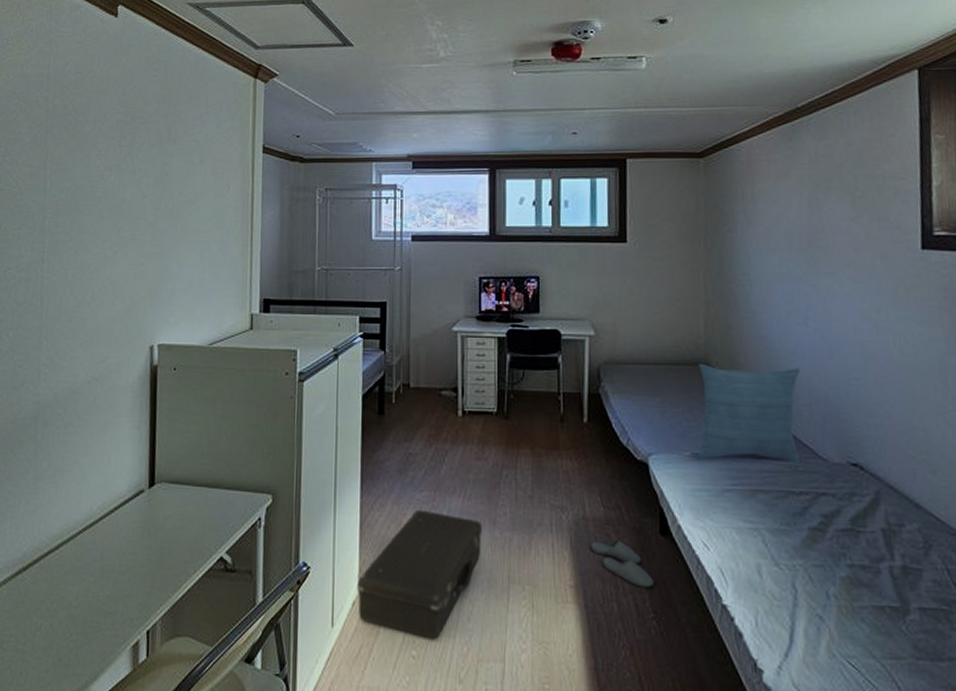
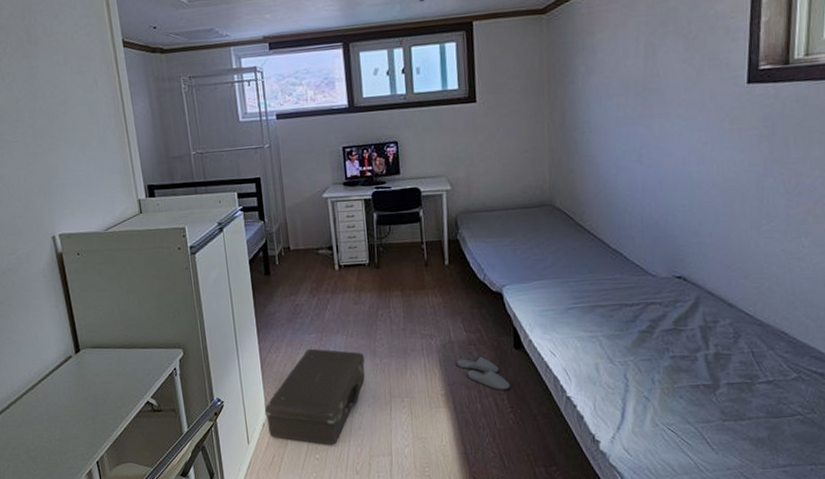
pillow: present [698,363,801,464] -> none [544,201,634,286]

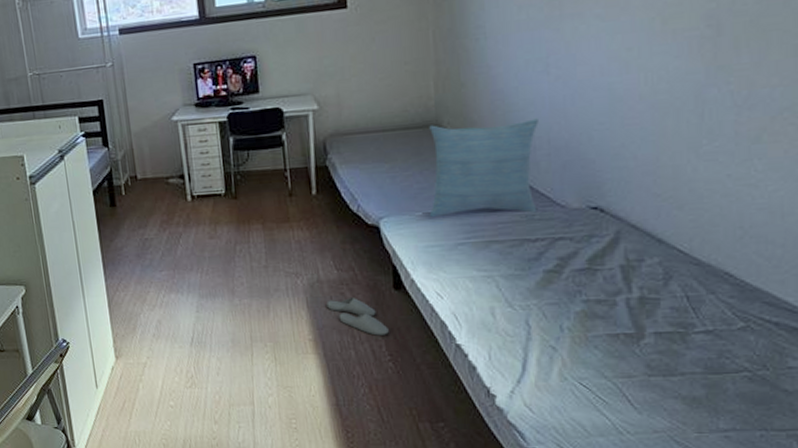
suitcase: present [264,348,366,445] -> none [113,286,223,392]
pillow: none [544,201,634,286] -> present [429,118,539,218]

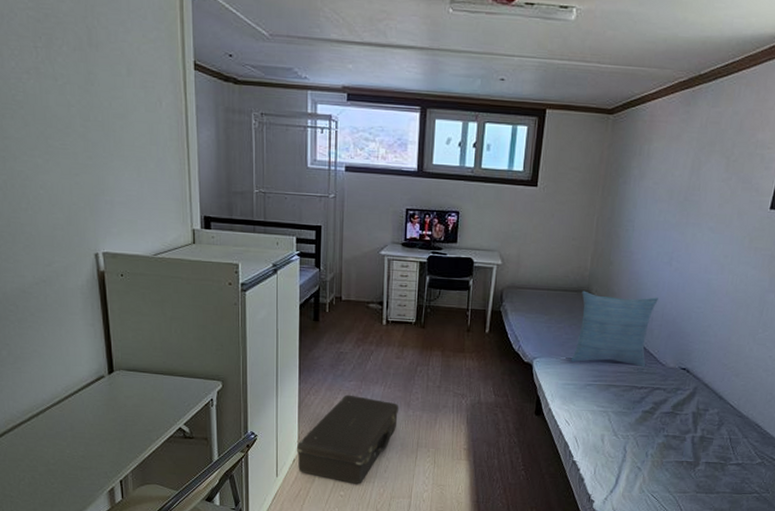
suitcase: none [113,286,223,392] -> present [296,394,399,484]
slippers: present [326,296,389,336] -> none [482,417,526,450]

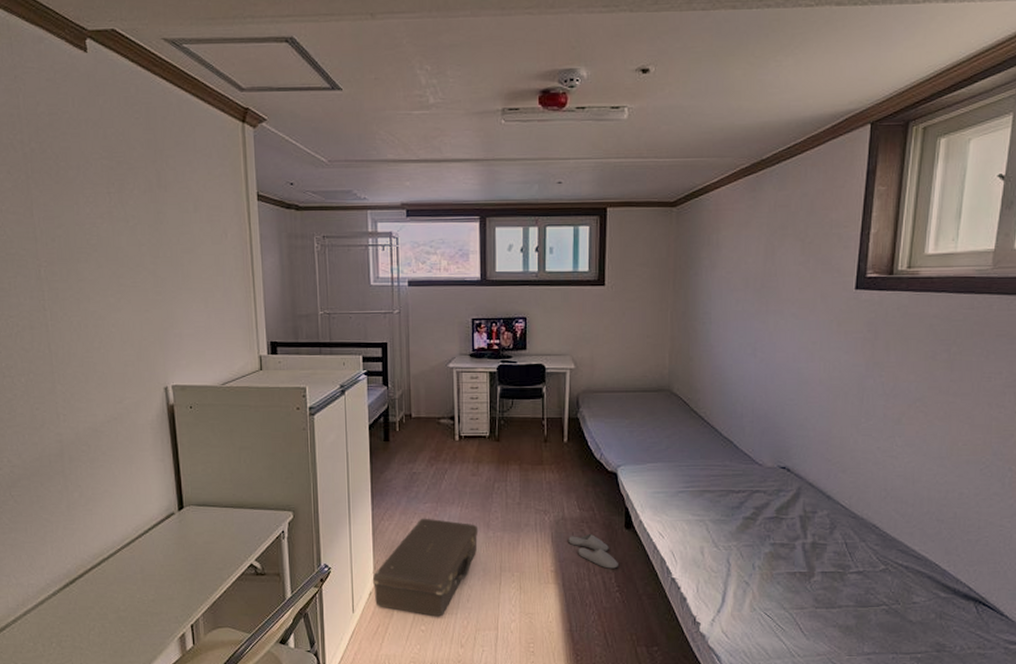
slippers: none [482,417,526,450] -> present [568,533,618,569]
pillow: present [571,290,658,368] -> none [659,390,746,469]

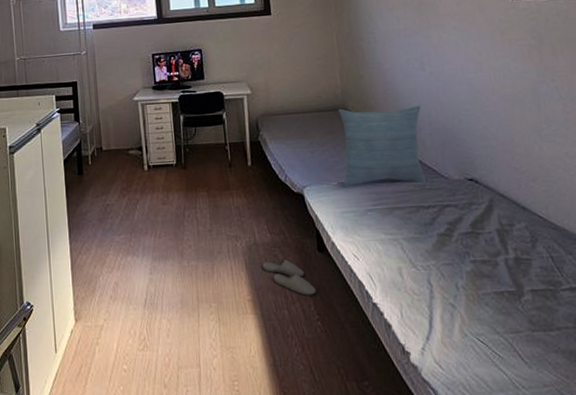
suitcase: present [372,518,479,617] -> none [73,249,173,355]
pillow: none [659,390,746,469] -> present [338,105,428,187]

